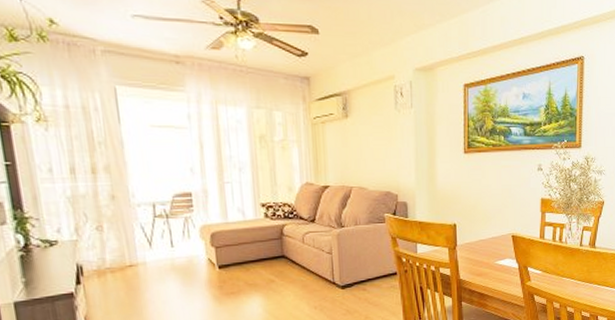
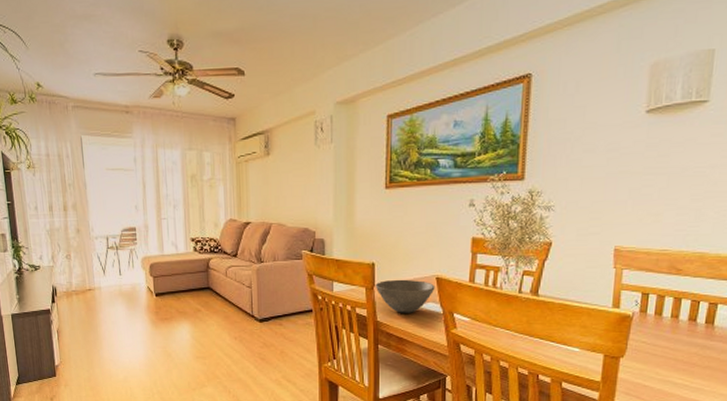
bowl: none [457,238,511,270] -> present [375,279,435,313]

